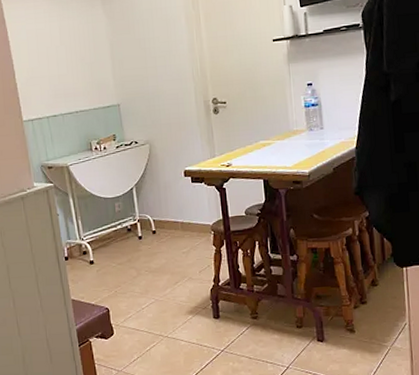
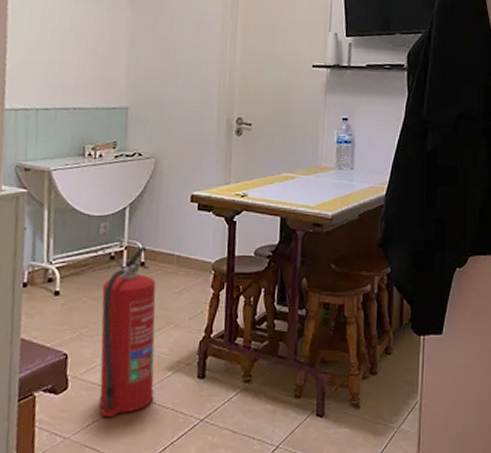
fire extinguisher: none [126,218,181,354] -> present [99,247,156,418]

